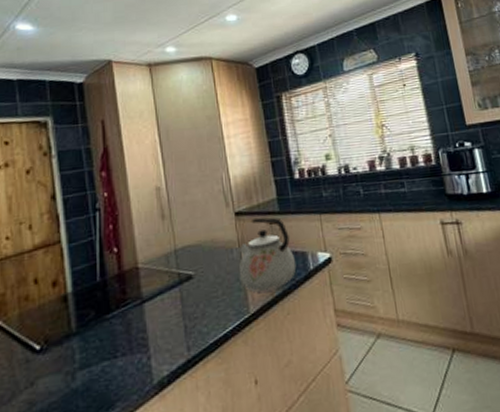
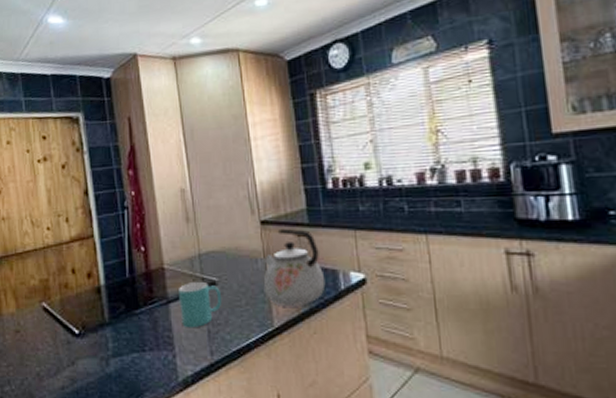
mug: none [154,276,199,326] -> present [179,281,222,328]

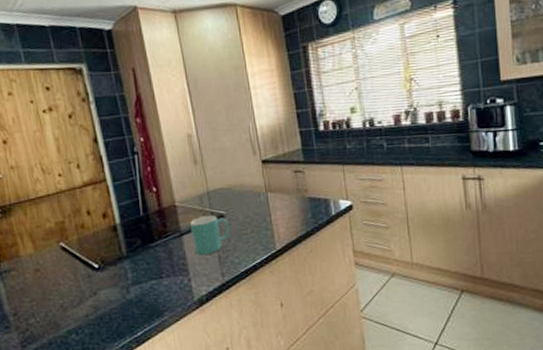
kettle: present [263,228,326,305] -> none [265,166,319,231]

